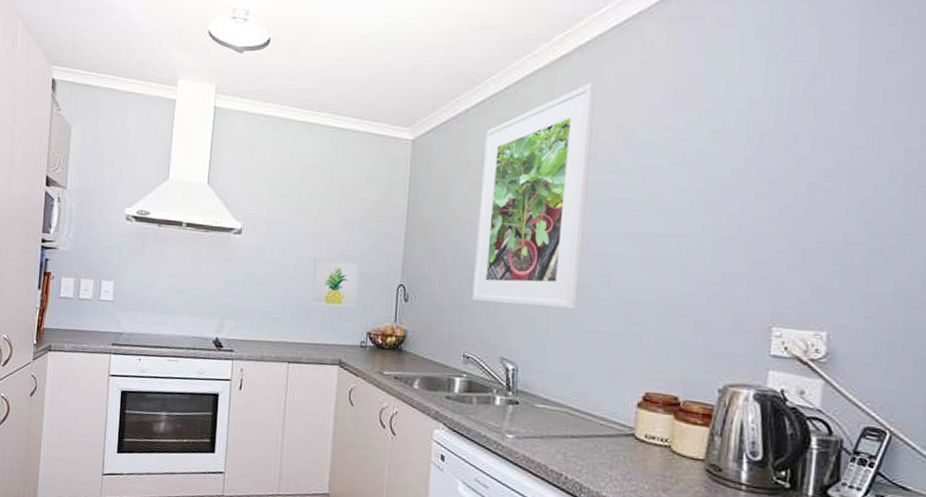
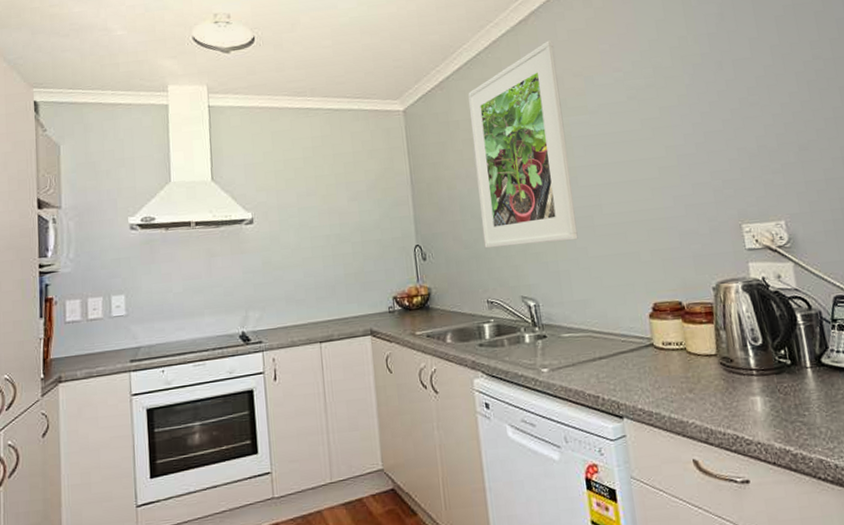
wall art: present [311,258,360,308] -> none [330,231,379,280]

